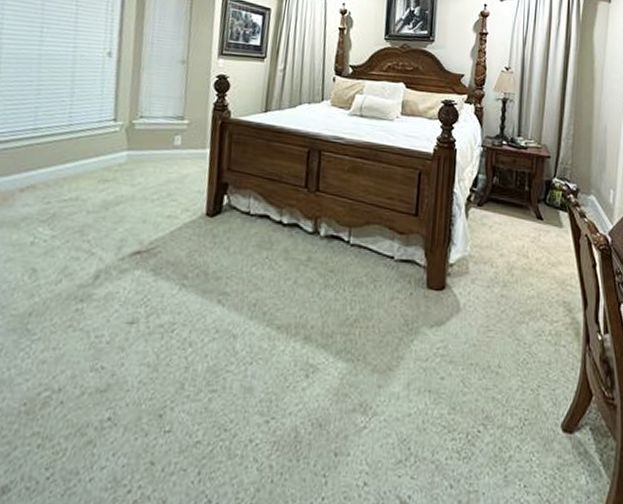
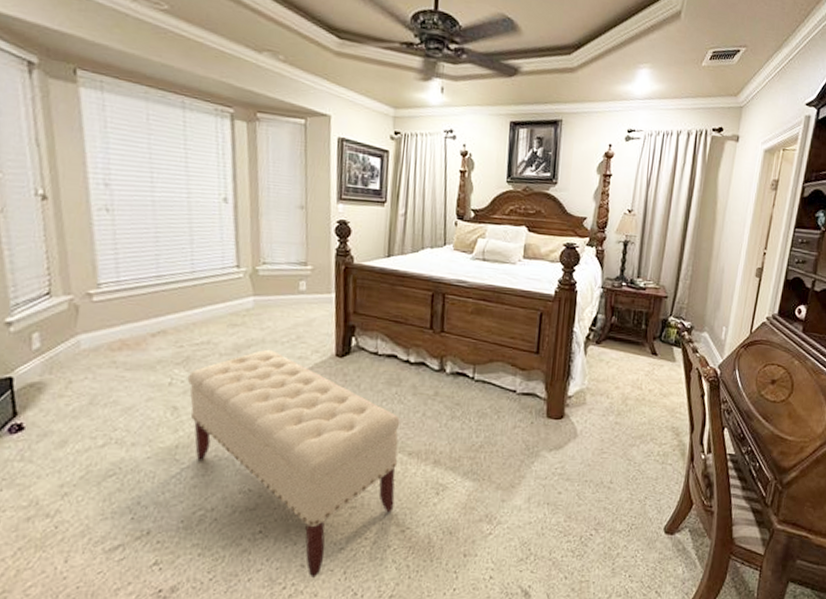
bench: none [49,207,270,481] -> present [187,349,400,579]

